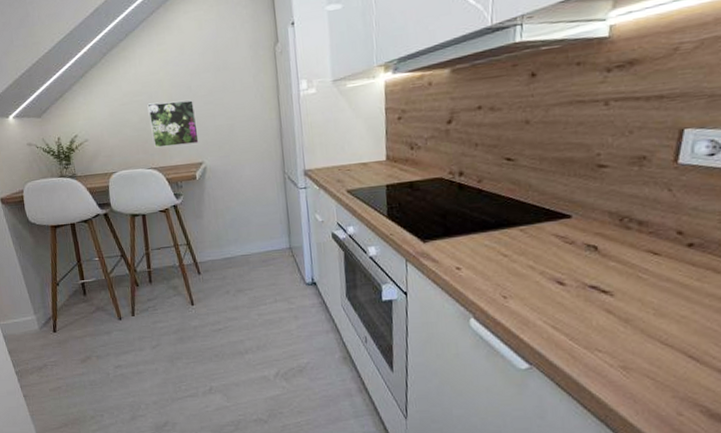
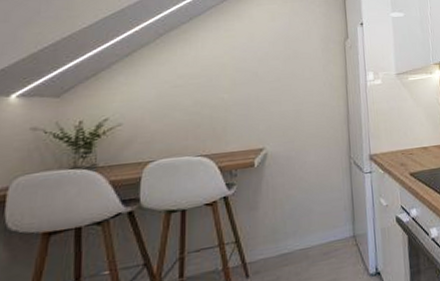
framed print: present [147,100,199,148] -> none [205,85,261,133]

